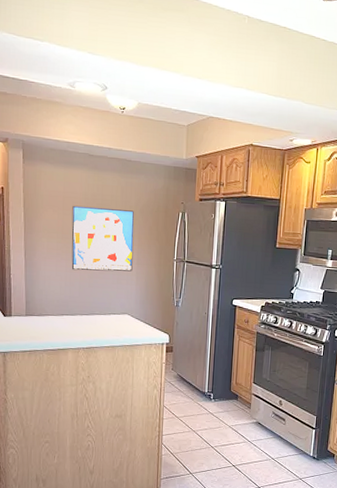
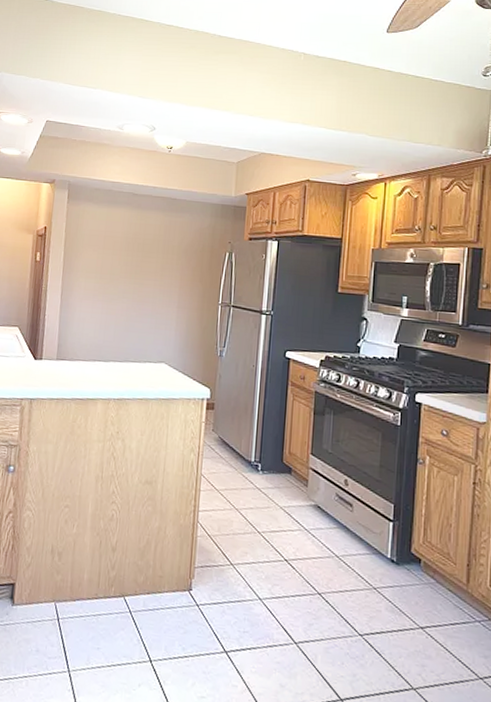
wall art: present [71,205,134,272] -> none [107,244,177,316]

